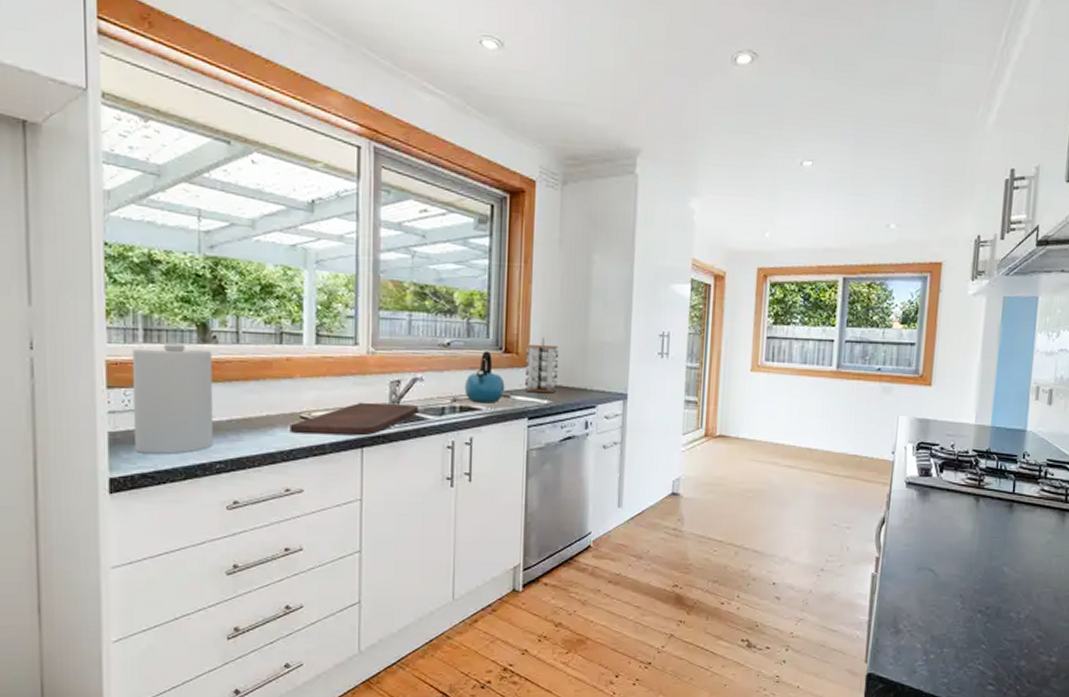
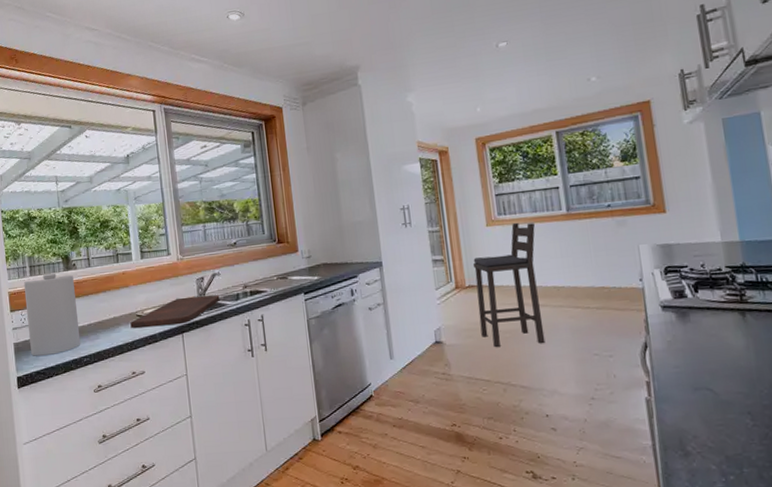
kettle: present [464,351,505,404] -> none [251,244,283,287]
spice rack: present [525,338,559,394] -> none [294,227,324,272]
bar stool: none [723,372,801,507] -> present [473,222,546,348]

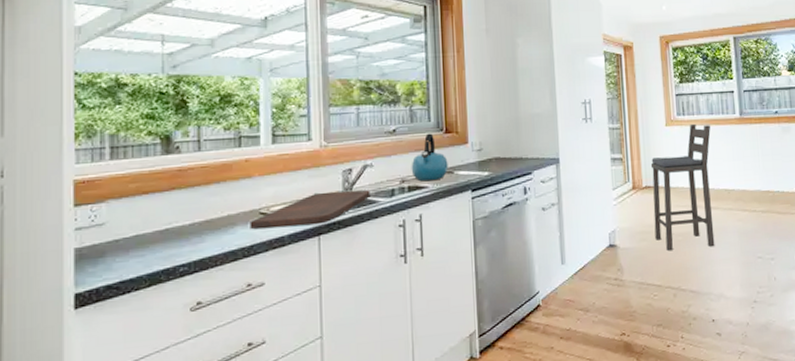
paper towel holder: present [23,274,81,357] -> none [98,158,177,266]
kettle: none [251,244,283,287] -> present [411,133,449,182]

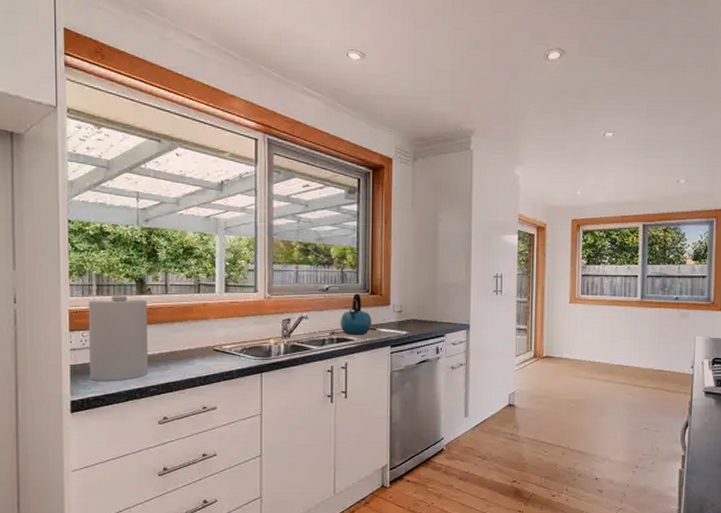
paper towel holder: none [98,158,177,266] -> present [88,296,149,382]
cutting board: present [250,190,371,229] -> none [206,337,305,364]
bar stool: present [650,123,715,251] -> none [550,303,611,415]

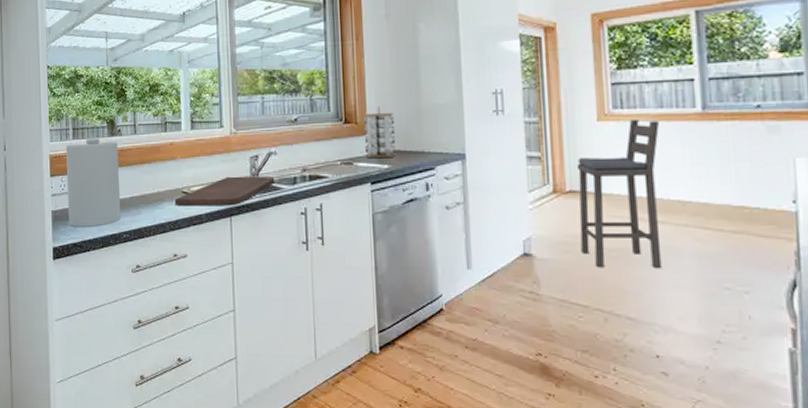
cutting board: none [206,337,305,364] -> present [175,176,275,207]
kettle: present [340,293,372,335] -> none [311,123,348,171]
spice rack: none [388,282,414,326] -> present [364,107,396,159]
bar stool: none [550,303,611,415] -> present [576,118,662,268]

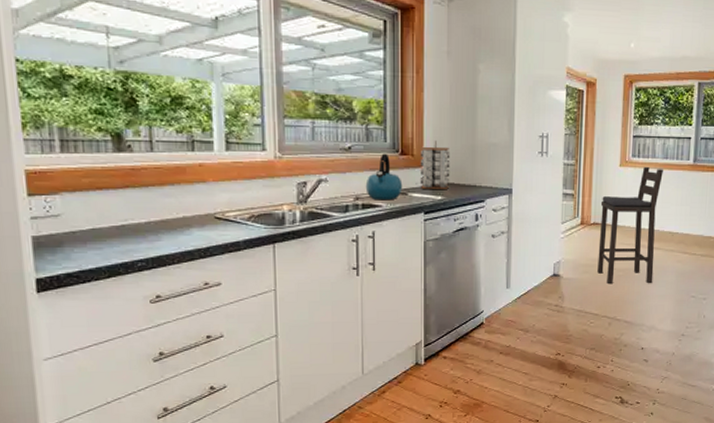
paper towel holder: present [65,139,121,228] -> none [49,154,134,256]
cutting board: present [175,176,275,207] -> none [205,202,325,233]
kettle: none [311,123,348,171] -> present [365,153,403,201]

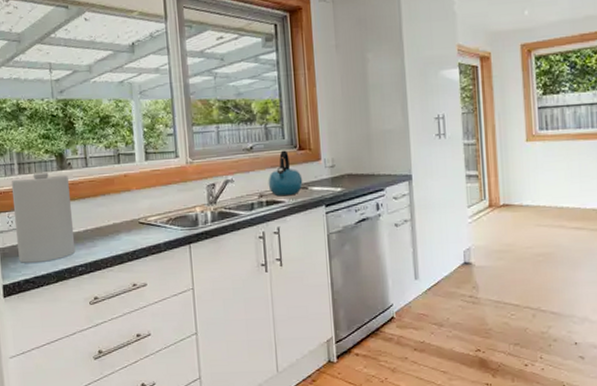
paper towel holder: none [49,154,134,256] -> present [11,173,76,264]
spice rack: present [421,141,451,190] -> none [317,133,349,183]
bar stool: present [597,166,663,285] -> none [509,138,580,271]

